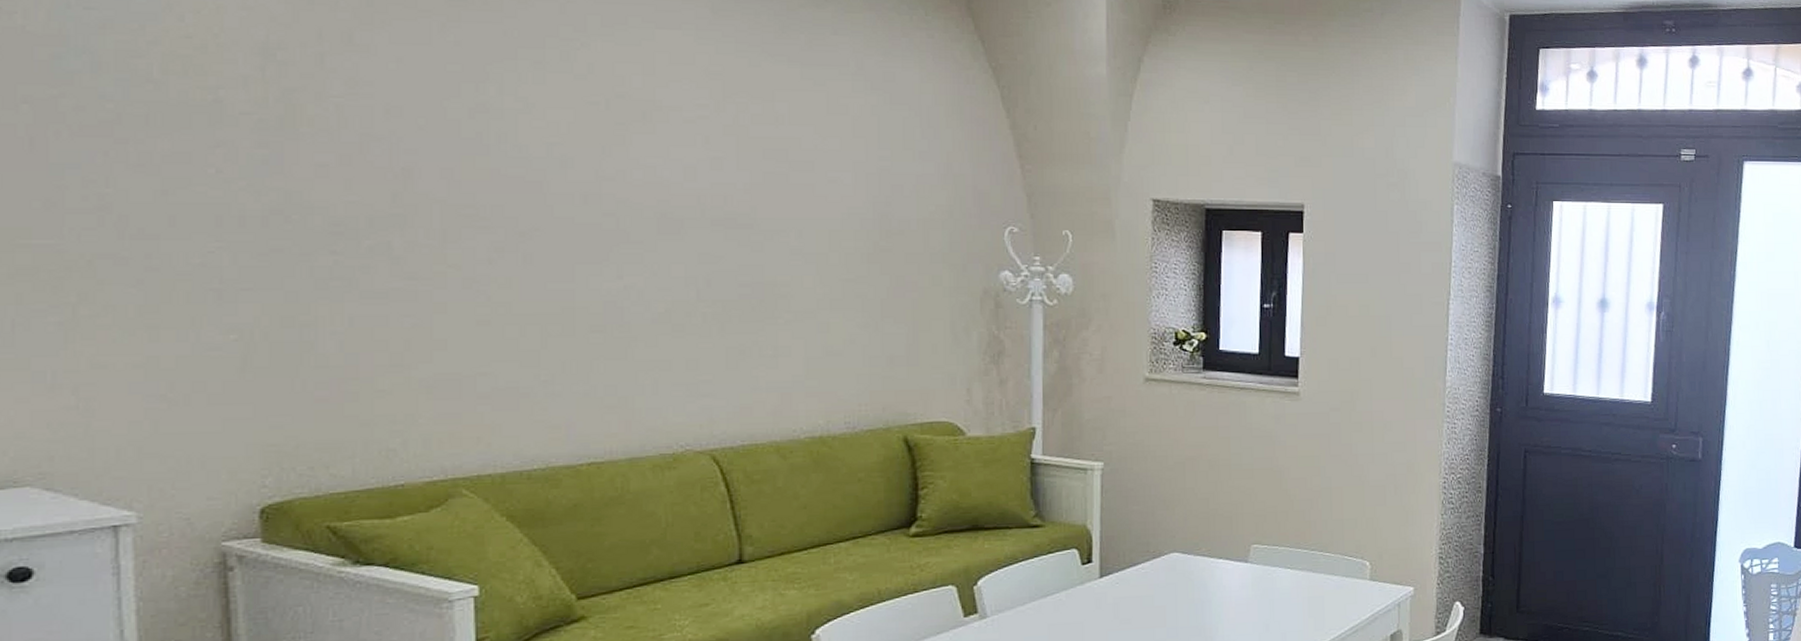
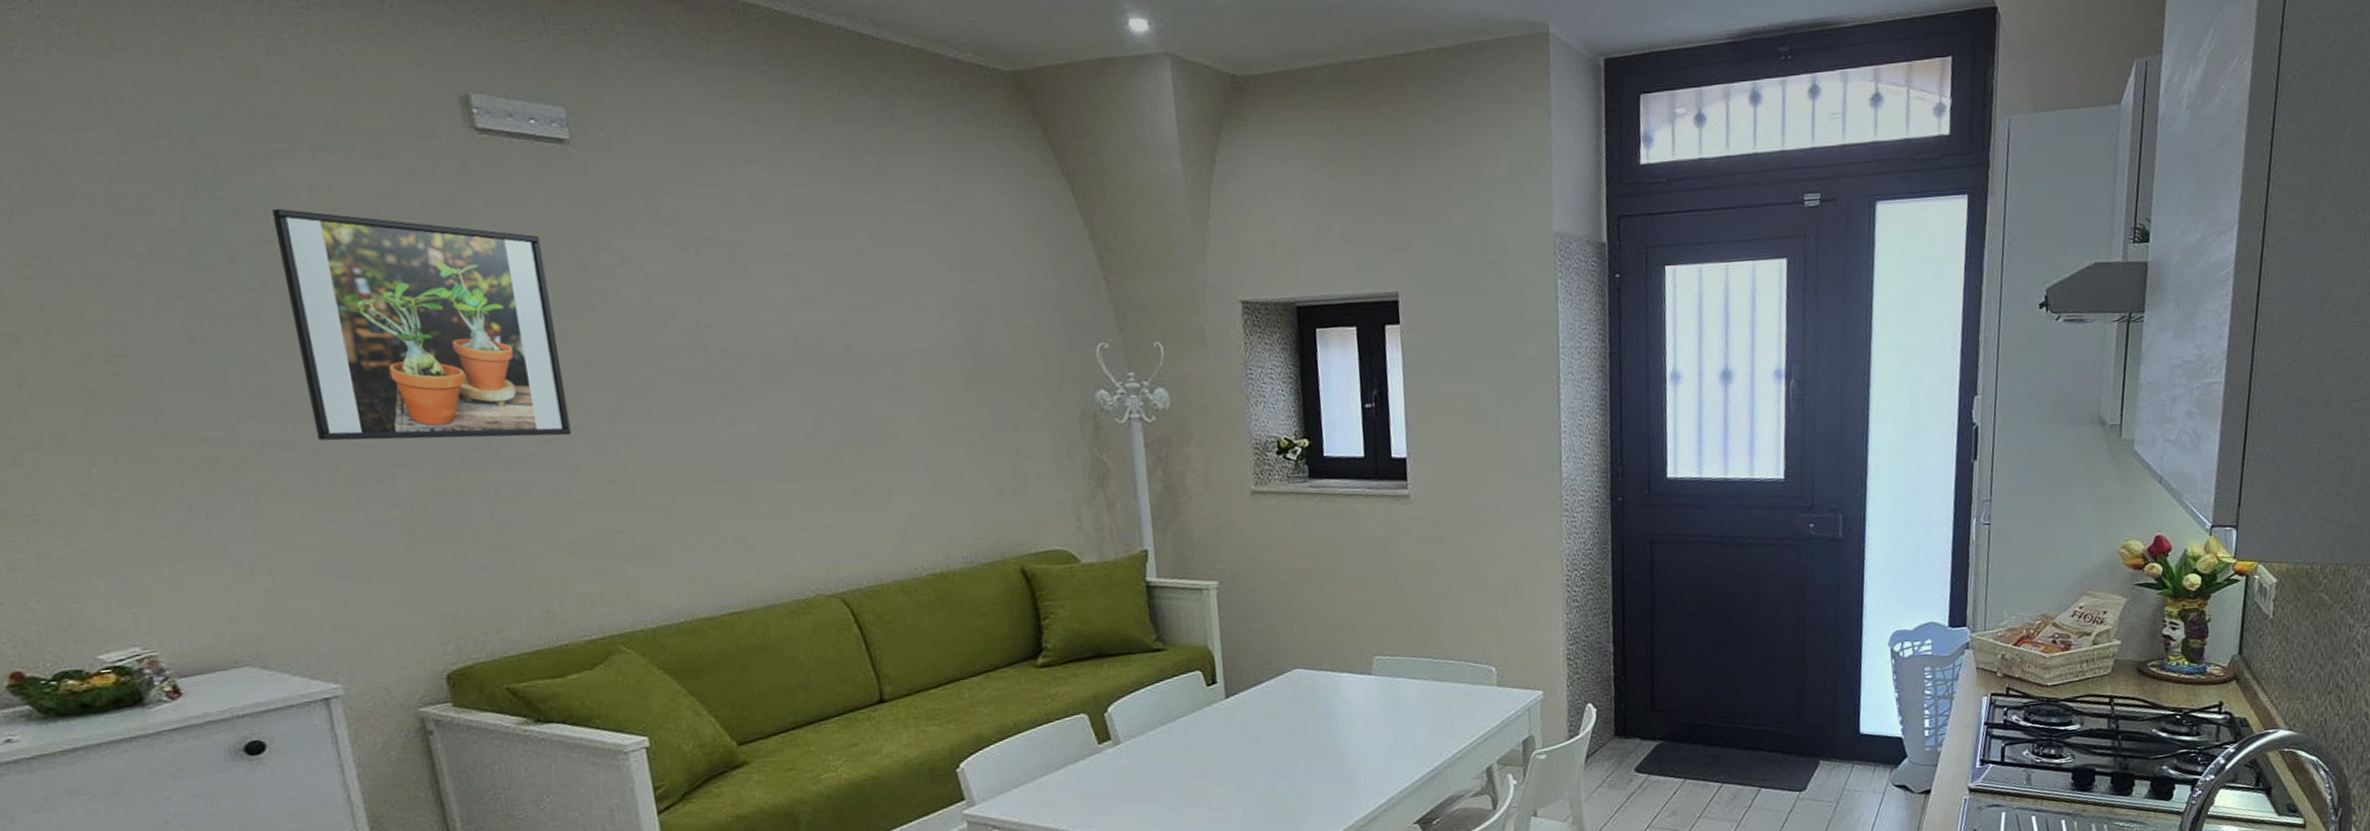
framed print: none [150,23,444,273] -> present [272,208,572,441]

